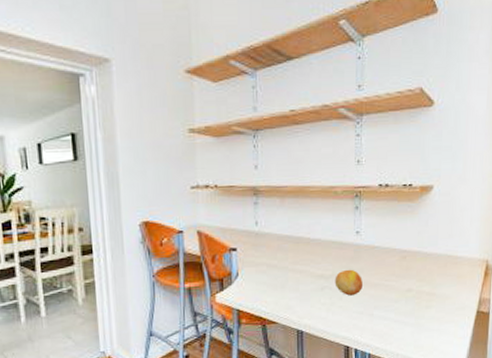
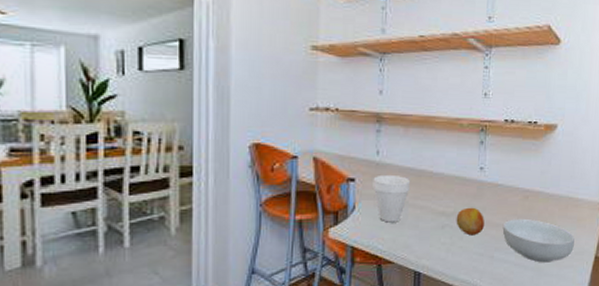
cup: none [253,242,288,287] -> present [372,174,410,223]
cereal bowl: none [381,277,455,319] -> present [502,218,575,263]

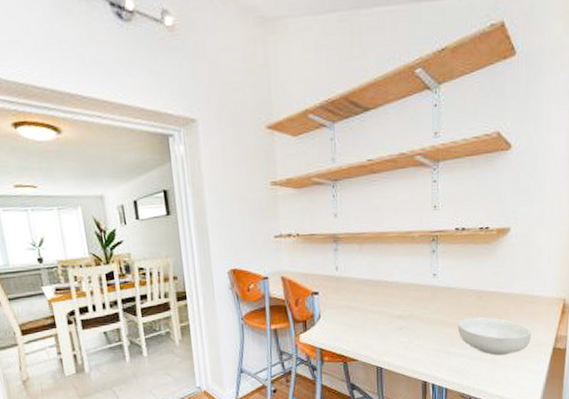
cup: present [372,174,410,223] -> none [334,286,367,327]
fruit: present [456,207,484,236] -> none [412,309,439,335]

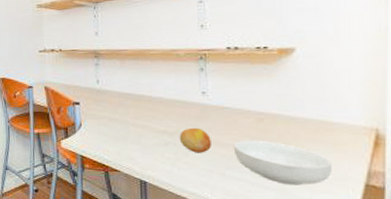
fruit: none [412,309,439,335] -> present [179,127,211,153]

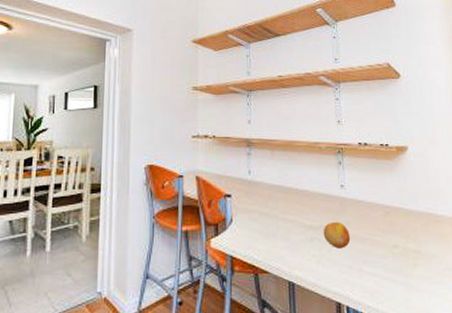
cereal bowl: present [233,140,332,185] -> none [367,233,441,278]

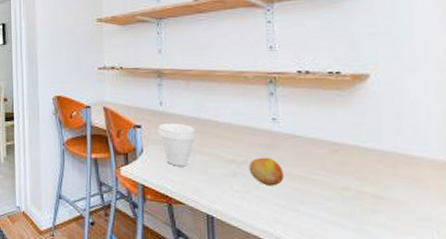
cup: none [246,191,279,235] -> present [158,123,195,167]

